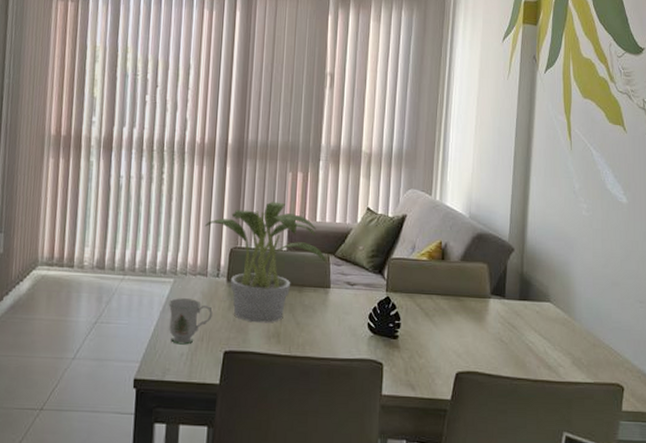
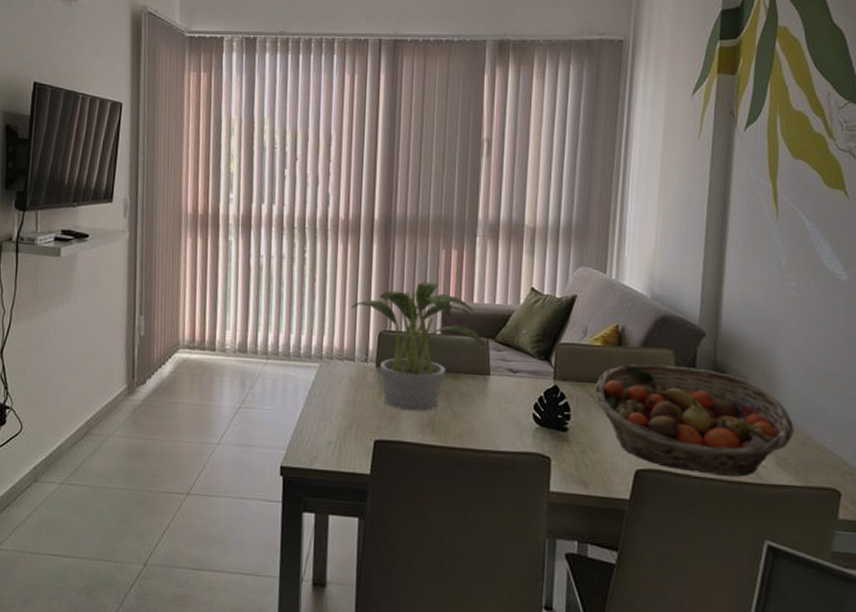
mug: present [168,298,213,345] -> none [314,383,361,433]
fruit basket: none [421,276,586,376] -> present [594,363,794,477]

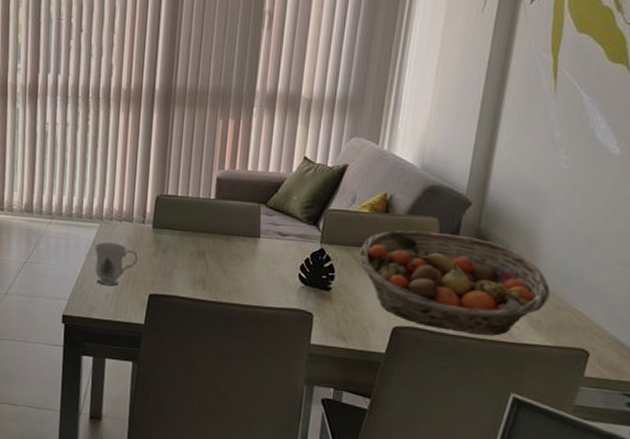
mug: none [314,383,361,433] -> present [94,242,138,287]
potted plant: present [350,281,486,412] -> none [130,149,258,270]

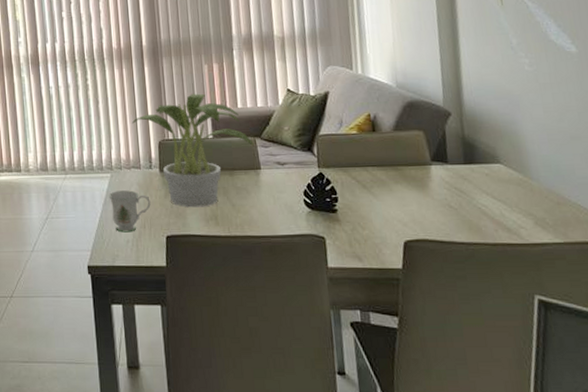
potted plant: none [130,149,258,270] -> present [131,93,254,208]
fruit basket: present [358,230,551,336] -> none [356,144,548,239]

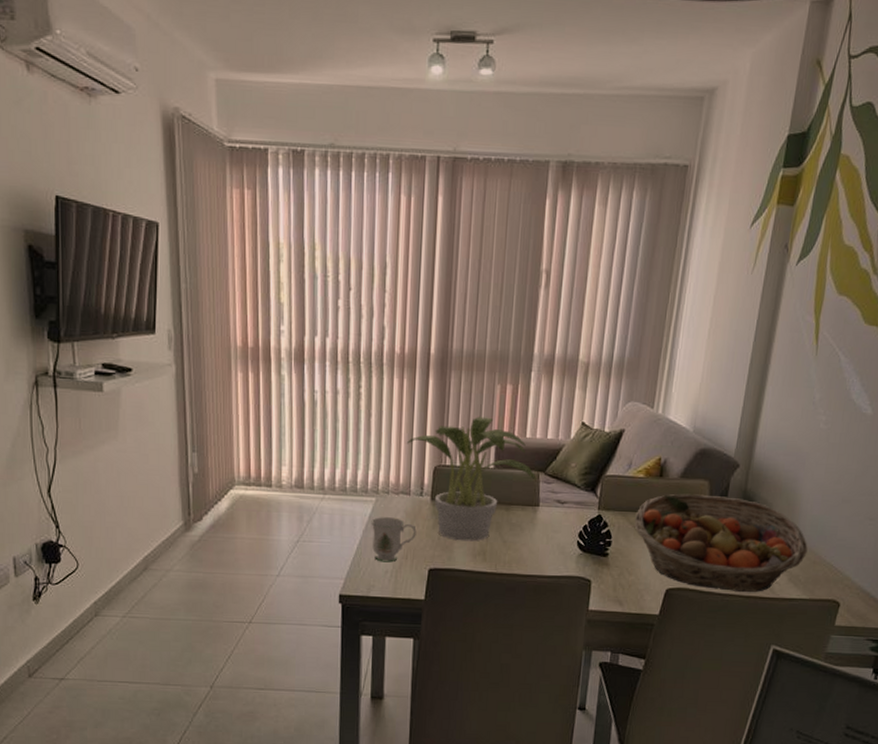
fruit basket: none [356,144,548,239] -> present [634,493,808,592]

